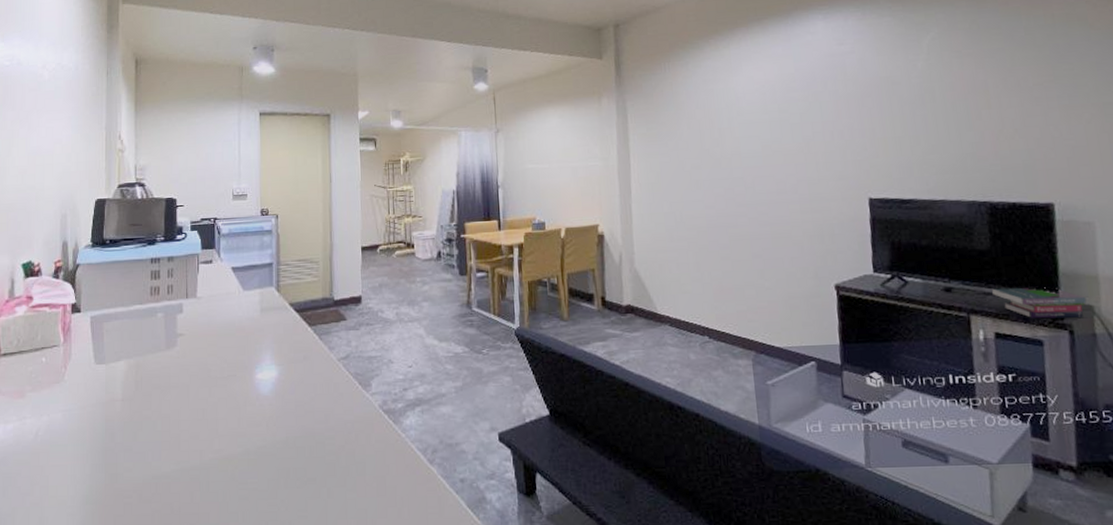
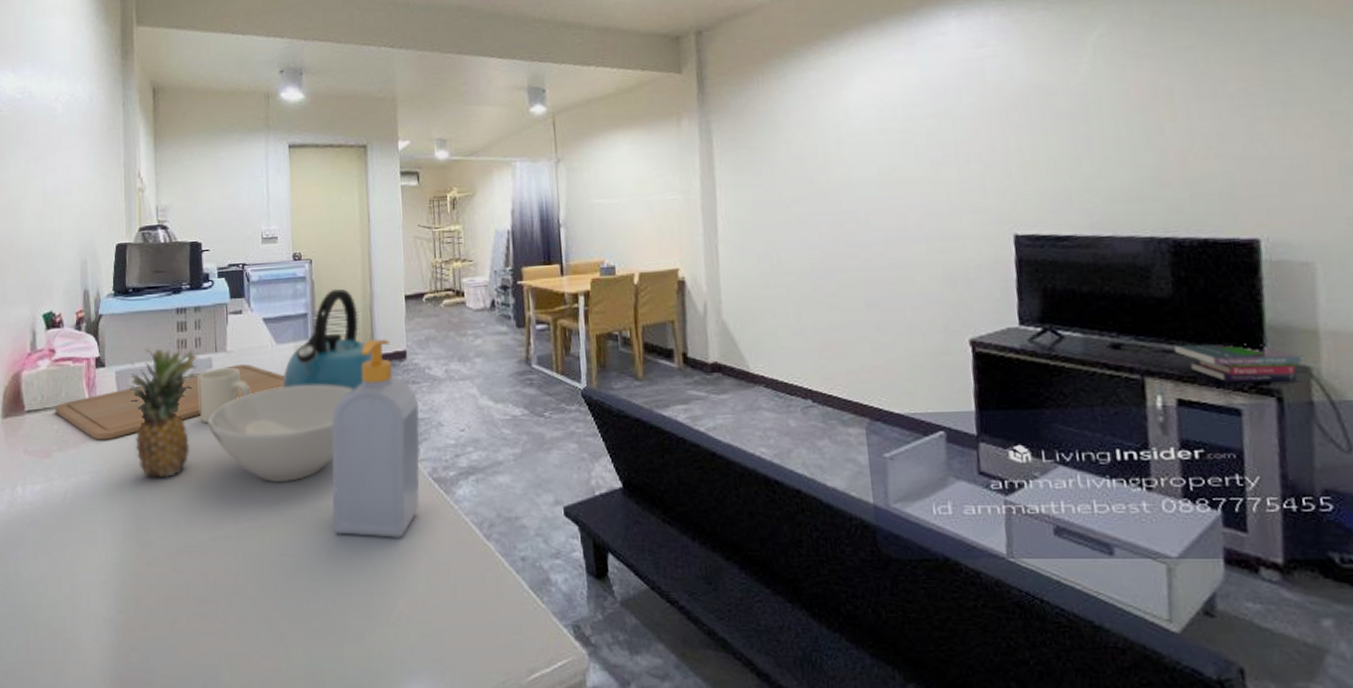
chopping board: none [30,309,250,381] -> present [55,364,285,440]
fruit: none [103,294,171,415] -> present [129,348,200,478]
mug: none [169,312,218,364] -> present [198,368,251,424]
bowl: none [177,326,313,416] -> present [208,384,354,482]
kettle: none [249,241,331,331] -> present [283,288,372,390]
soap bottle: none [290,286,372,465] -> present [331,339,420,538]

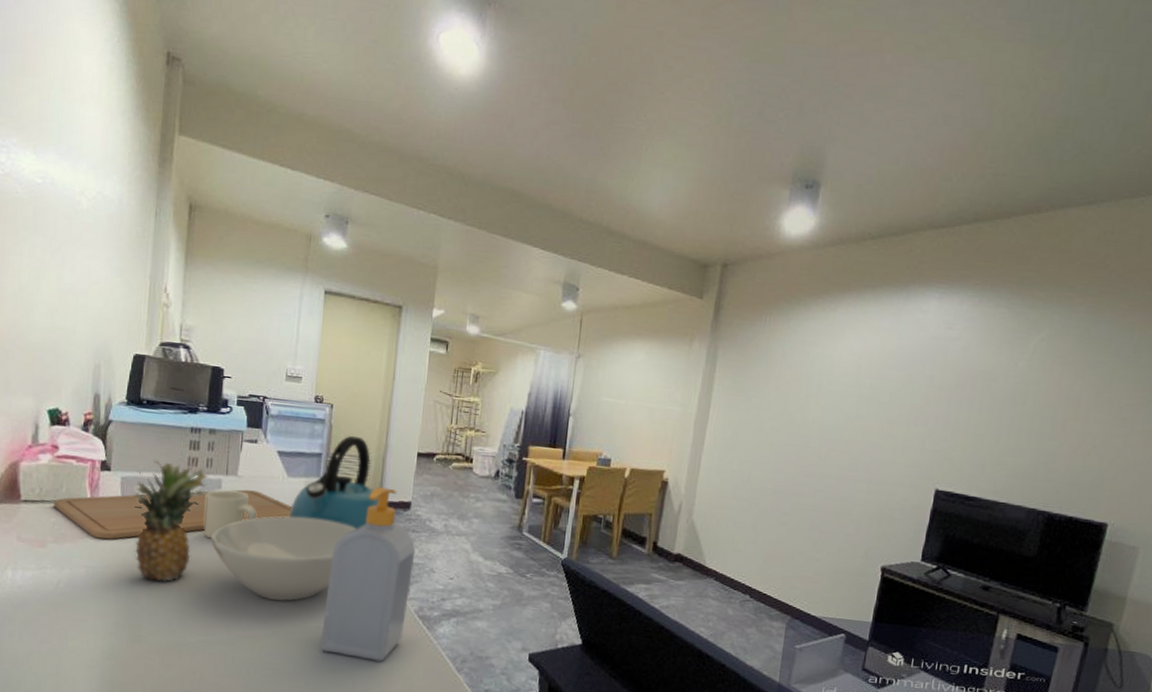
books: present [1174,344,1302,383] -> none [1026,593,1109,634]

